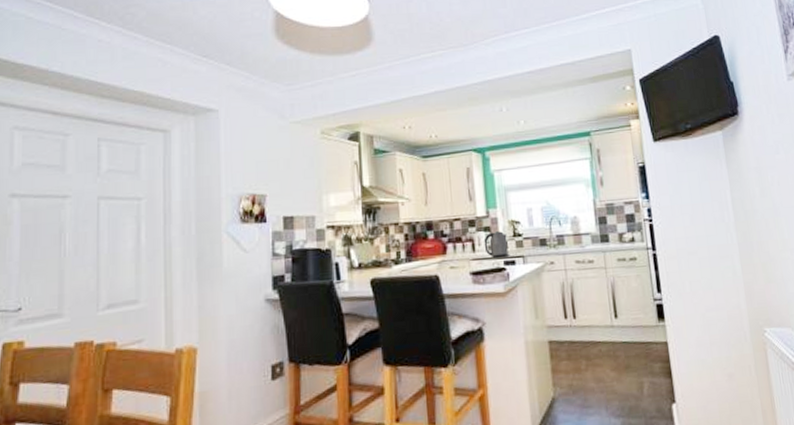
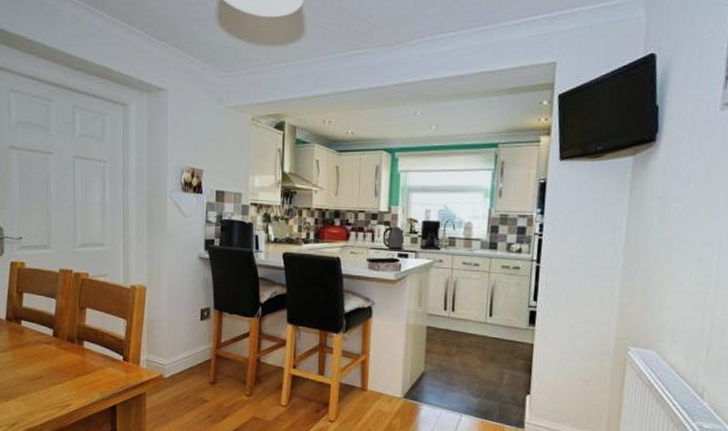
coffee maker: none [524,219,550,254] -> present [419,220,441,251]

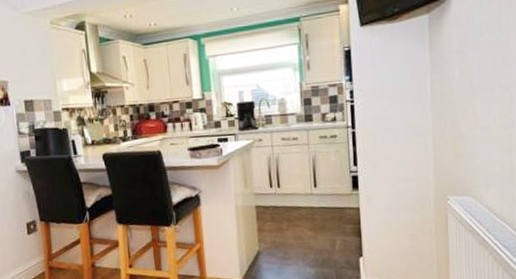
kettle: present [382,226,404,251] -> none [199,112,222,136]

